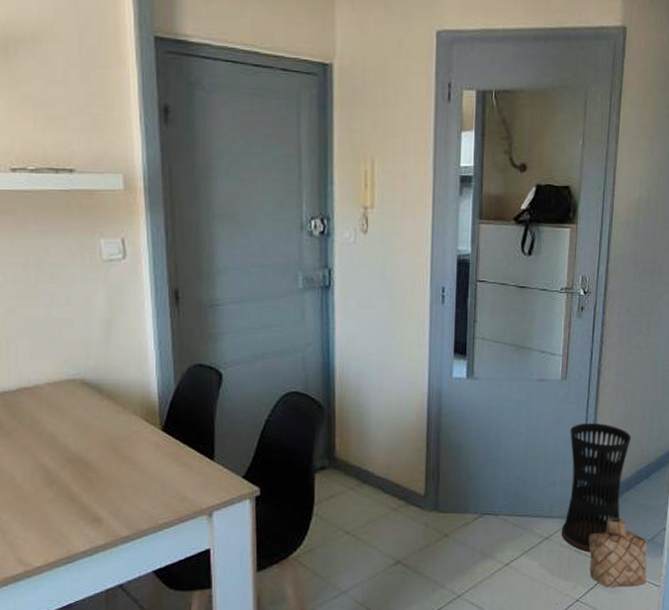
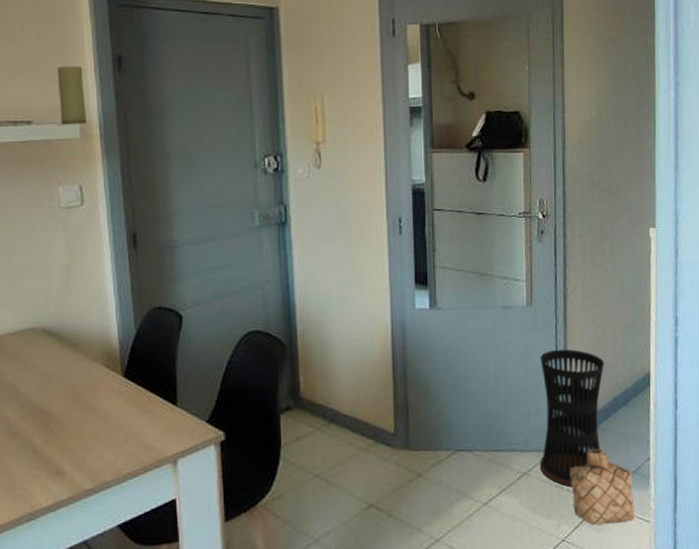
candle: none [100,113,133,176] -> present [57,66,89,126]

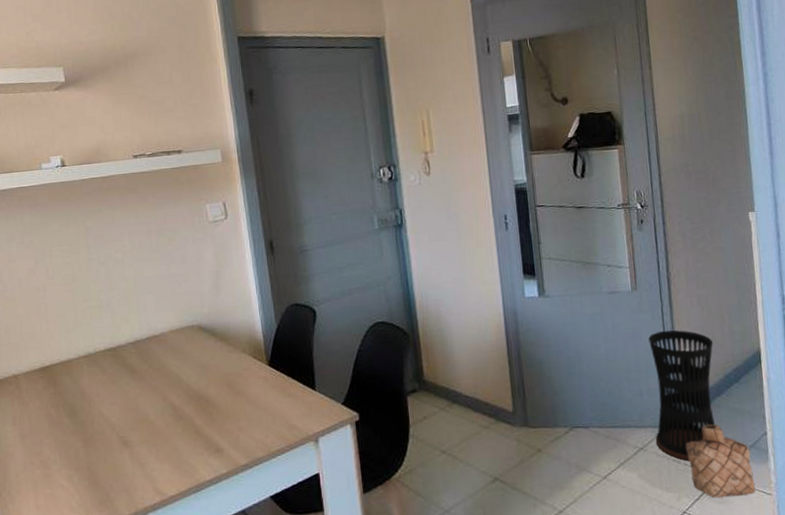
candle: present [57,66,89,126] -> none [199,101,229,153]

